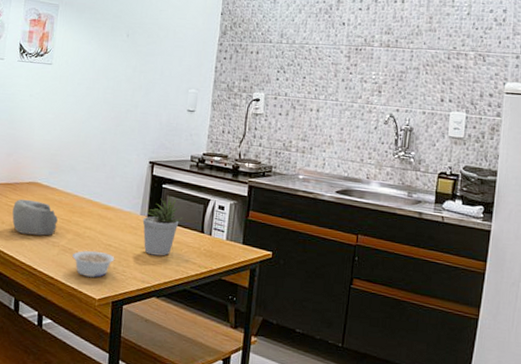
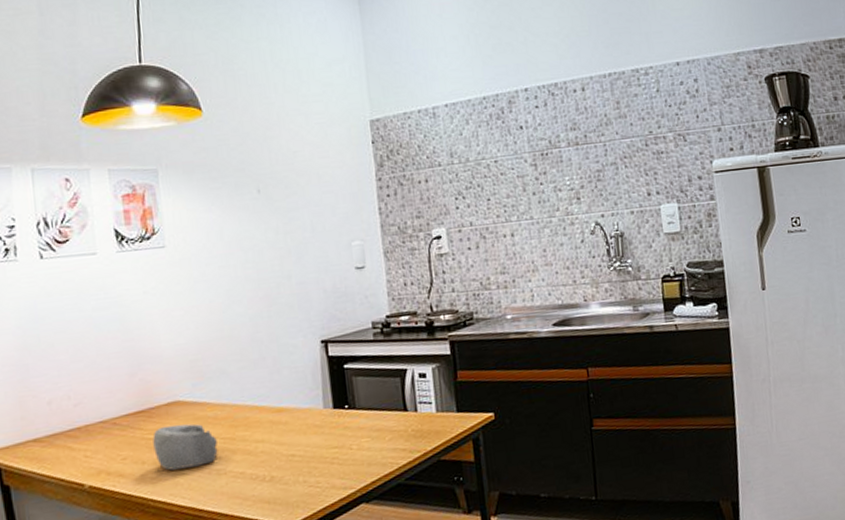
legume: present [72,250,115,278] -> none [246,465,303,502]
potted plant: present [142,197,183,256] -> none [328,377,378,454]

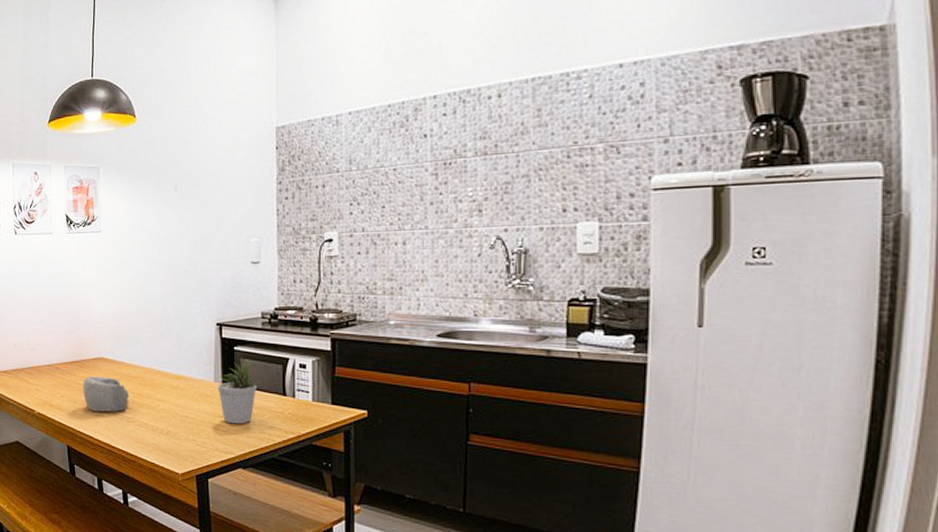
potted plant: none [328,377,378,454] -> present [217,359,261,424]

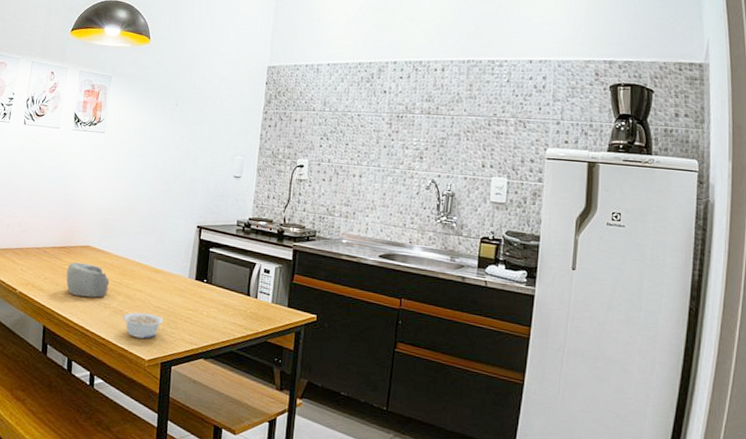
legume: none [149,423,193,452] -> present [123,312,164,339]
potted plant: present [217,359,261,424] -> none [190,260,230,319]

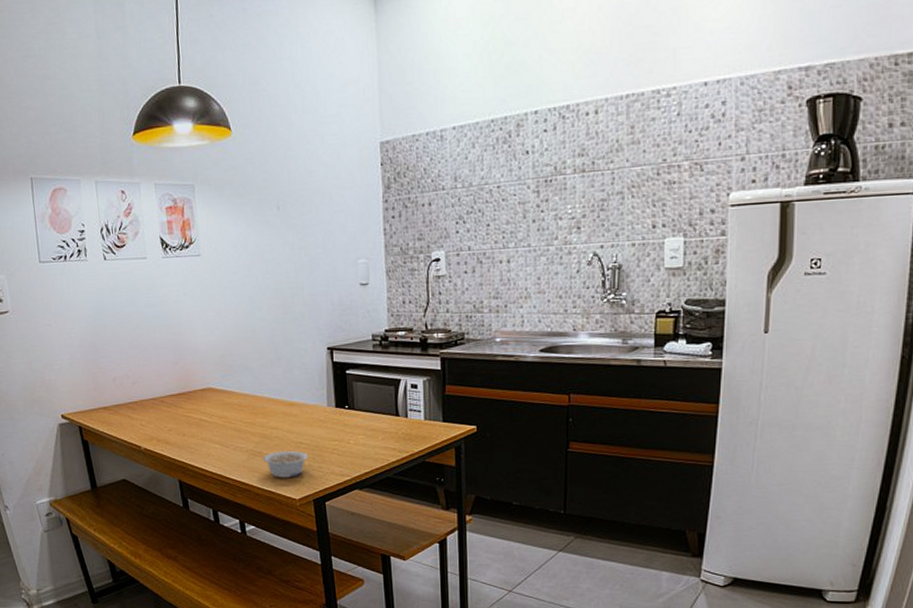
decorative bowl: present [66,262,109,298] -> none [191,407,241,444]

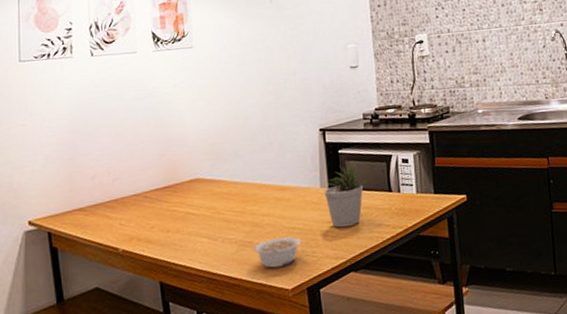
potted plant: none [331,382,374,447] -> present [324,161,367,228]

